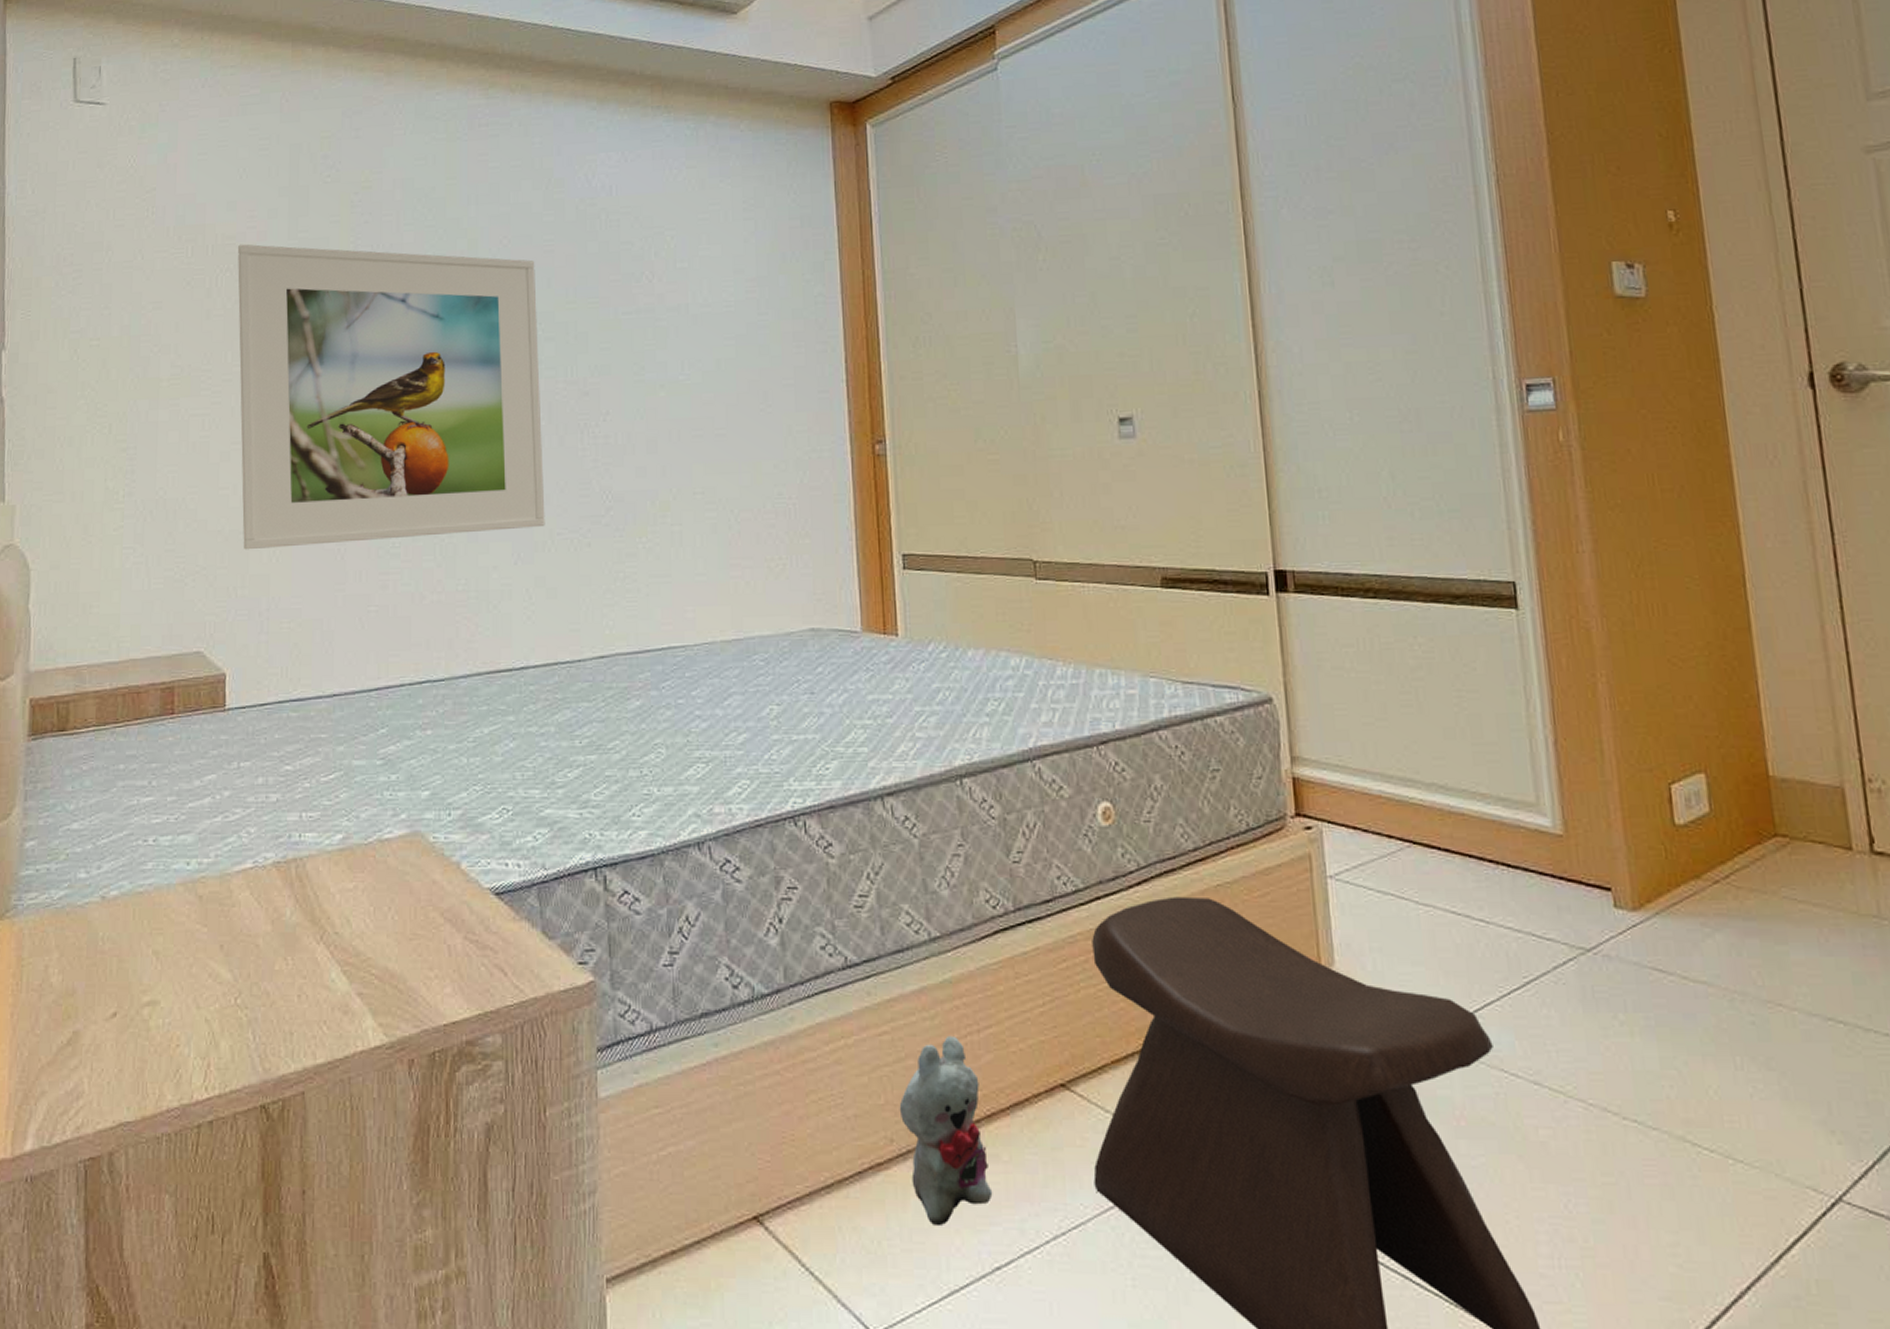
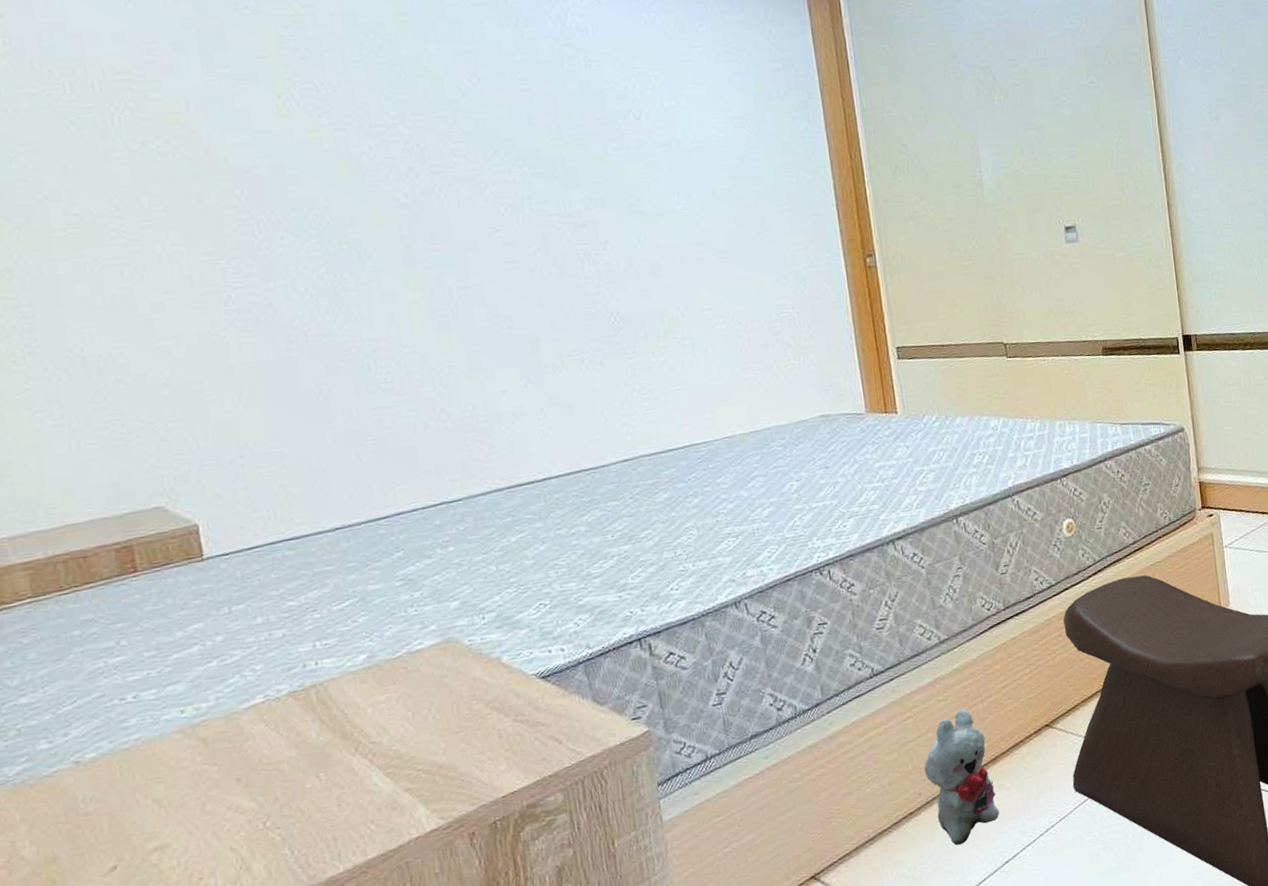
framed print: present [238,244,545,550] -> none [136,79,553,401]

